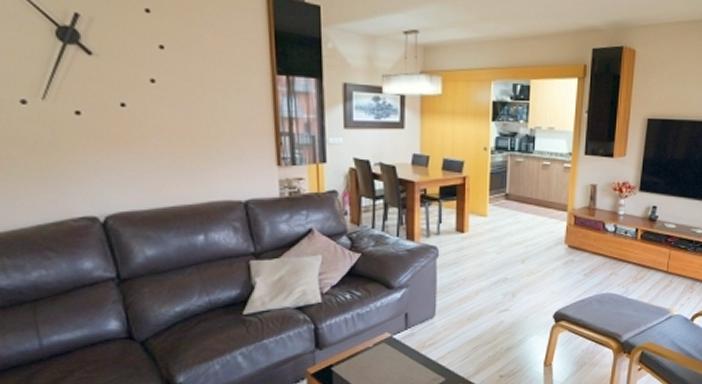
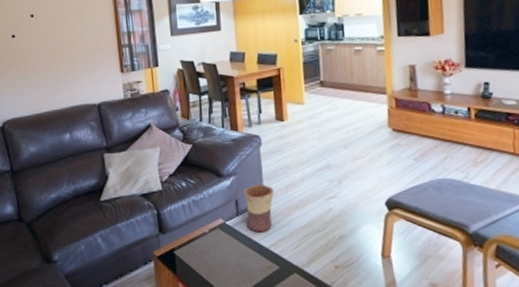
flower pot: none [415,297,447,346] -> present [243,184,275,233]

